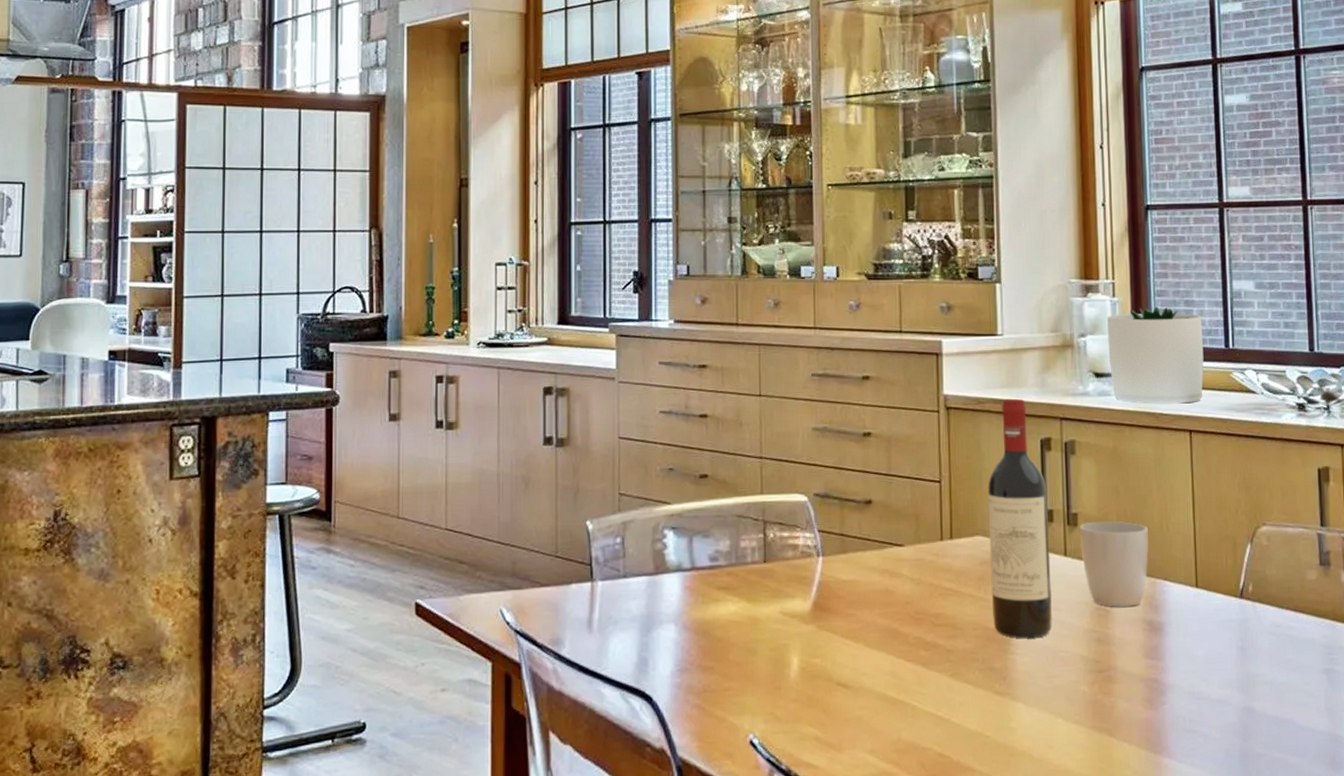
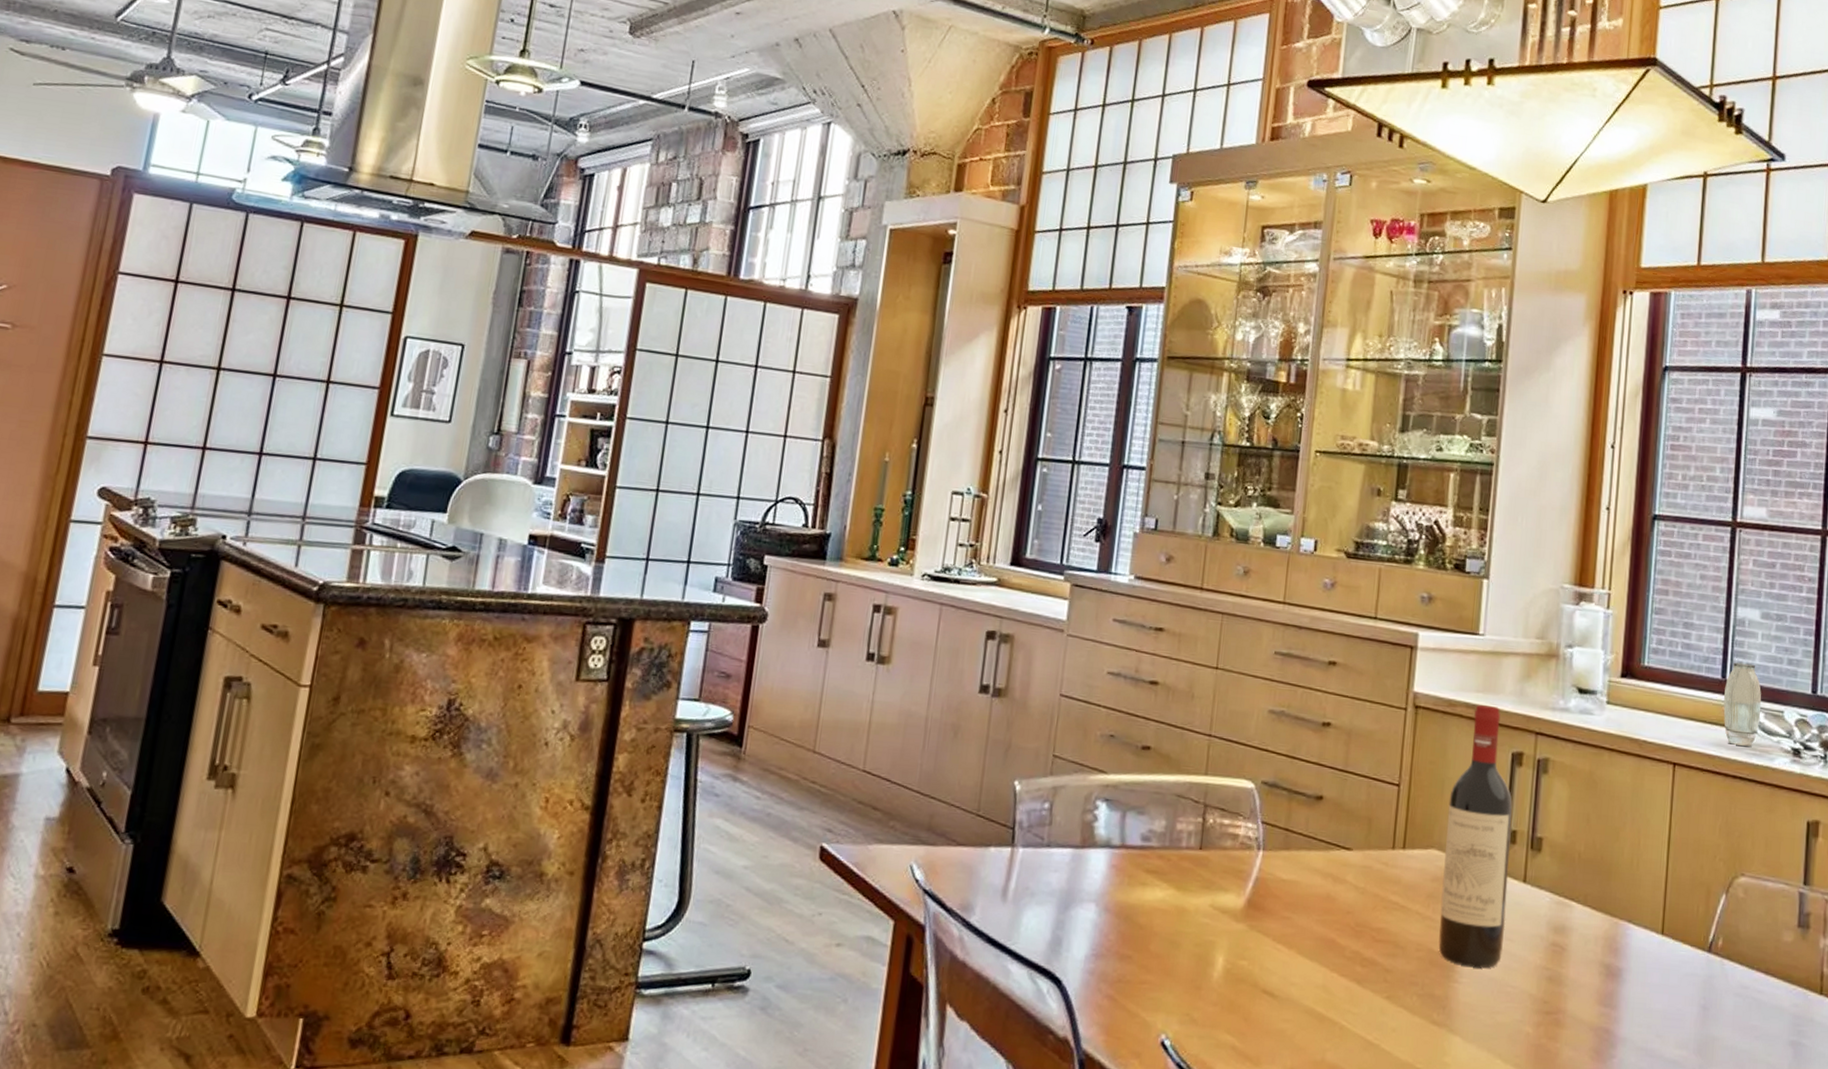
cup: present [1079,521,1149,607] -> none [1541,848,1618,947]
planter: present [1107,307,1204,404] -> none [1595,624,1700,734]
vase: none [1228,331,1265,407] -> present [1723,662,1762,746]

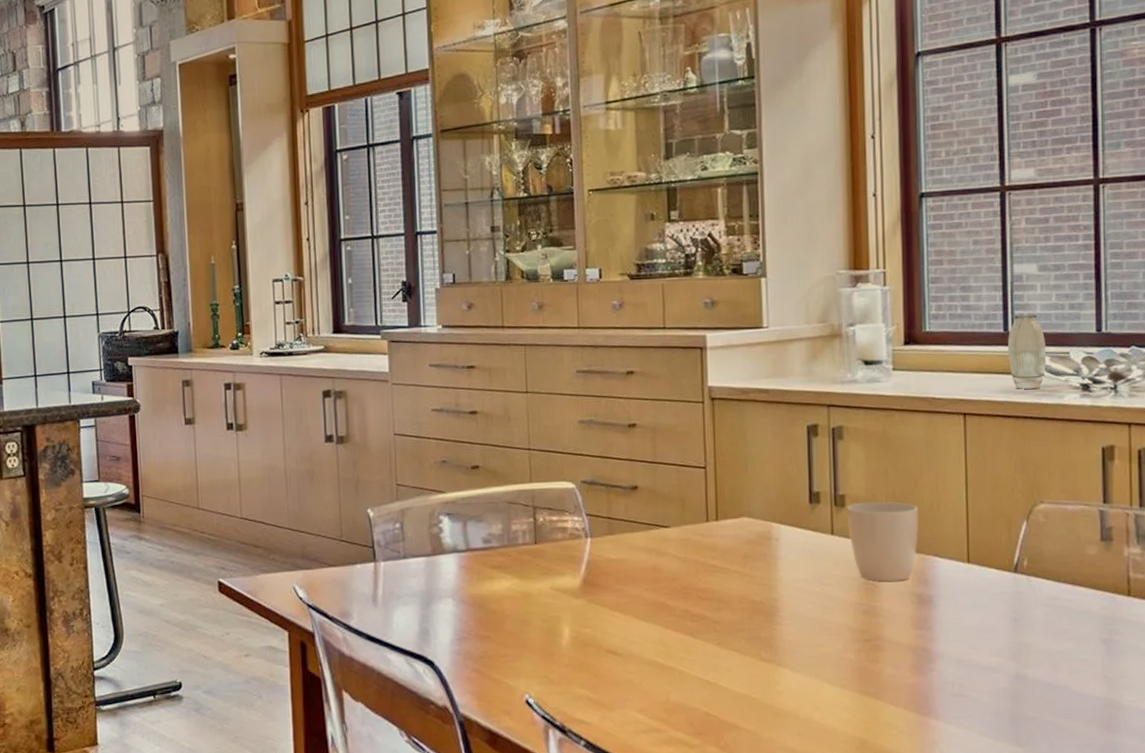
wine bottle: present [1438,704,1513,968] -> none [753,388,819,610]
cup: none [1541,848,1618,947] -> present [846,501,919,582]

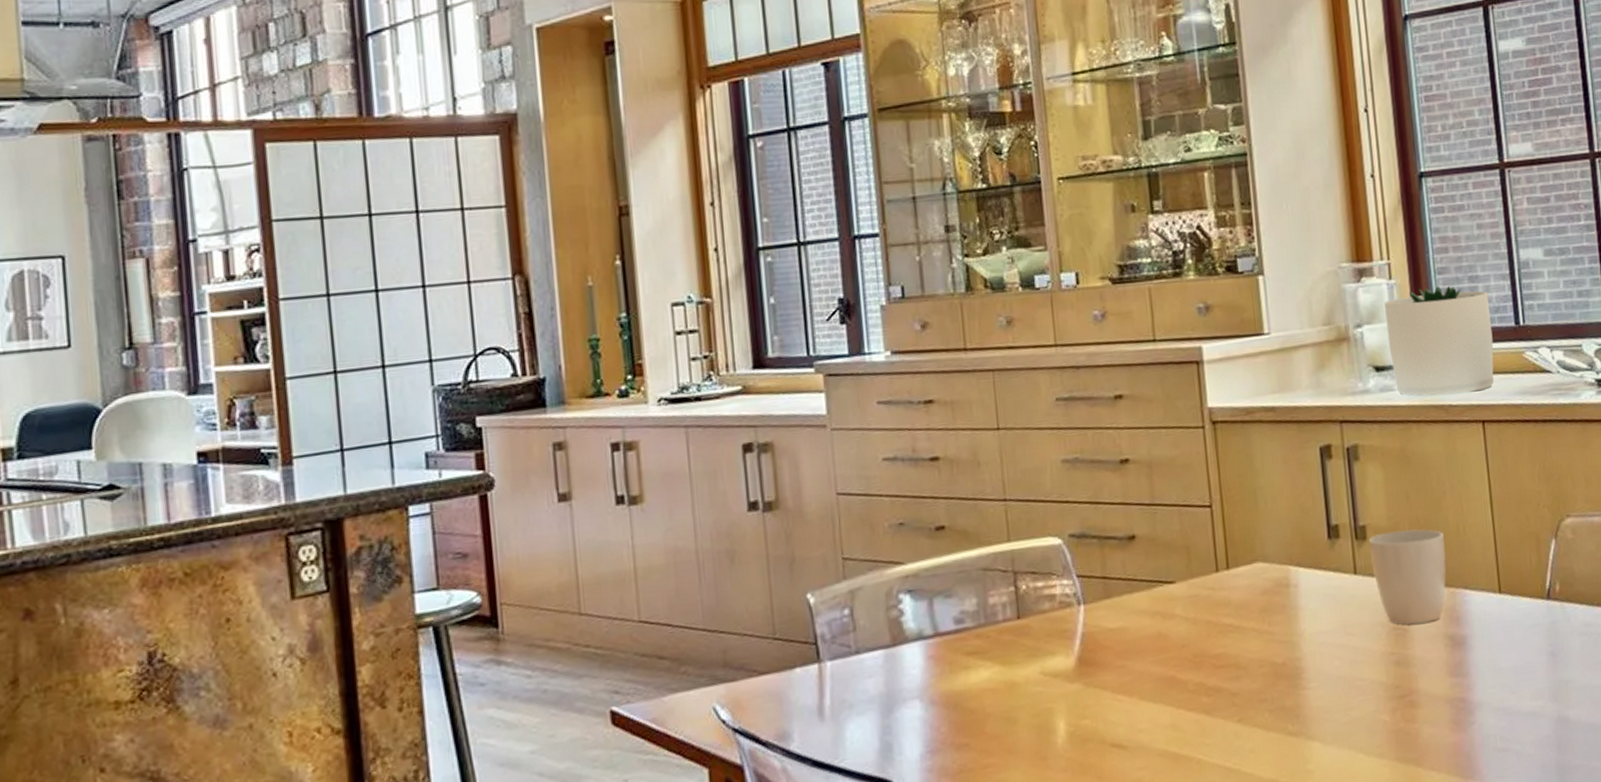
planter: none [877,294,981,390] -> present [1384,286,1495,397]
vase: present [1007,314,1047,389] -> none [1520,304,1560,389]

